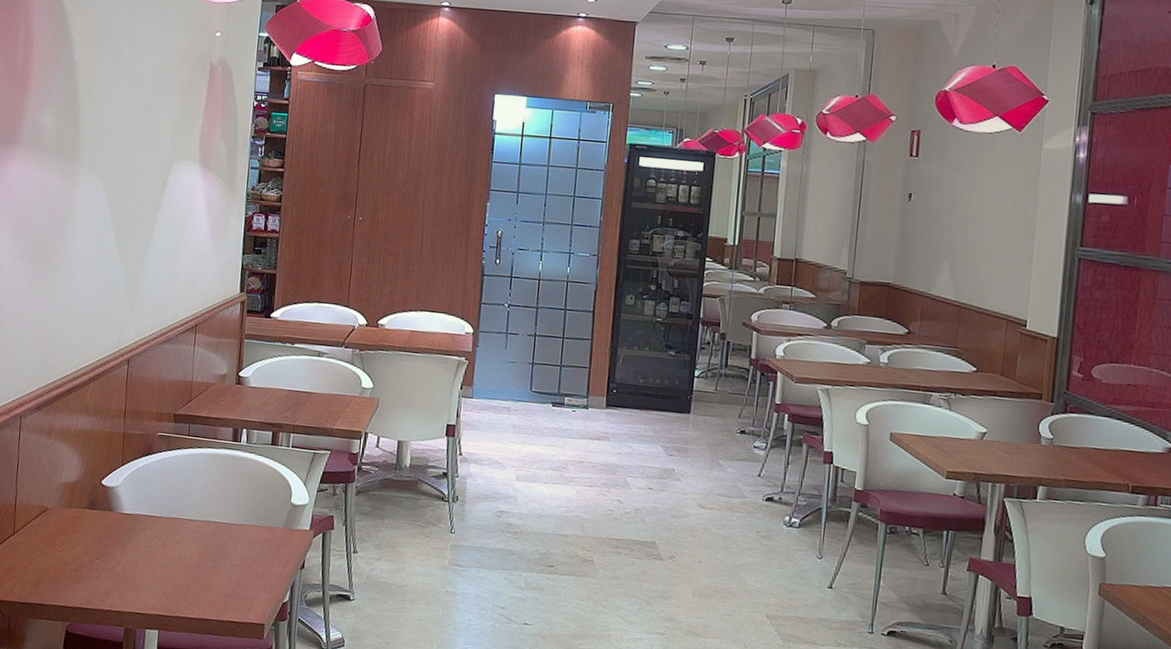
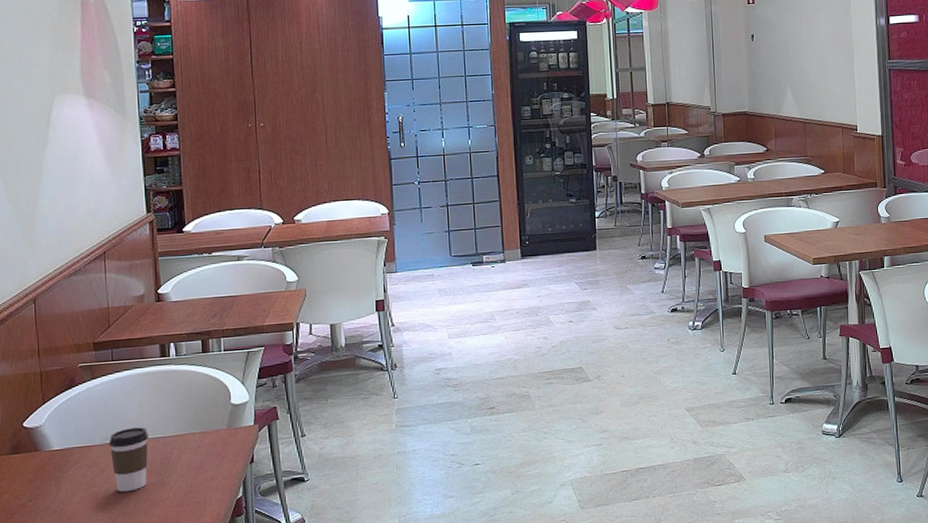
coffee cup: none [173,506,211,571] -> present [109,427,149,492]

